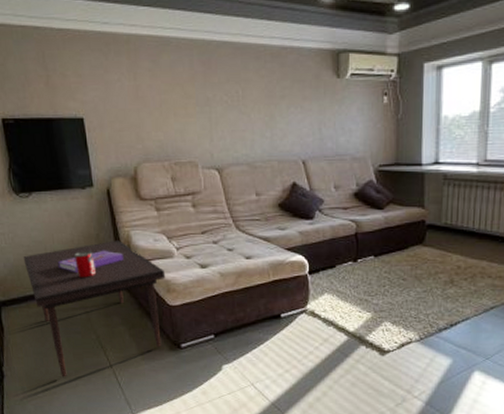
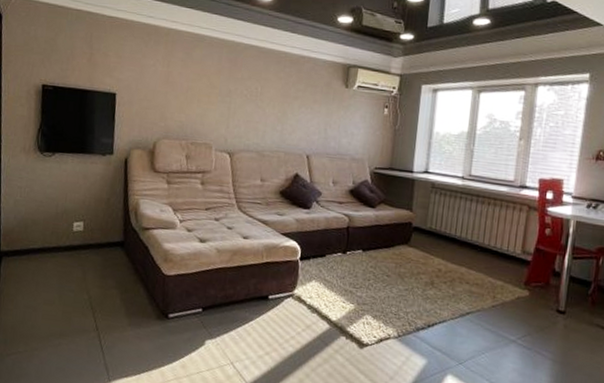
coffee table: present [23,240,166,377] -> none [34,206,166,335]

